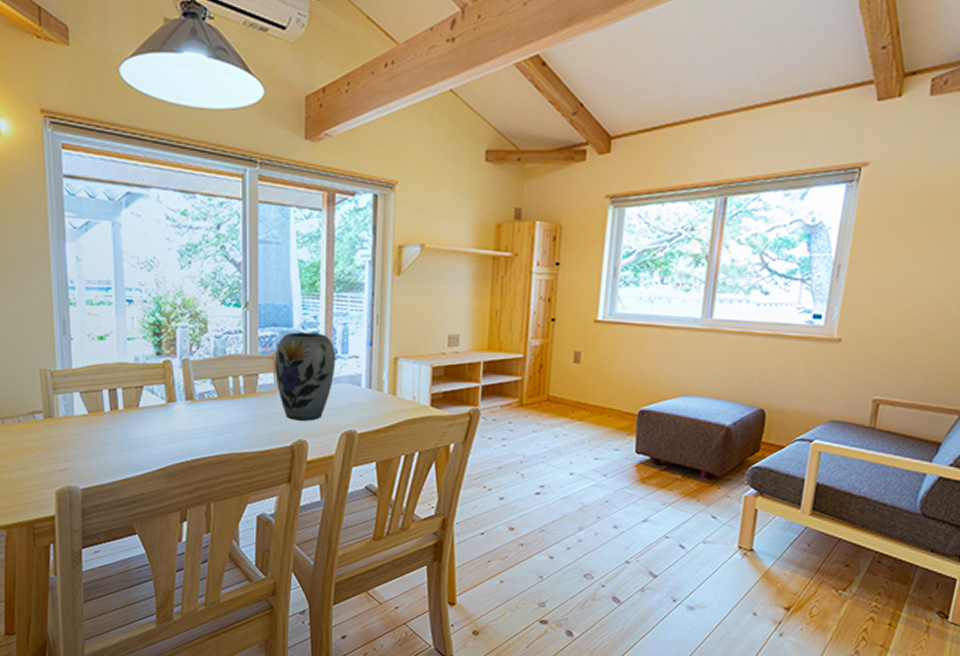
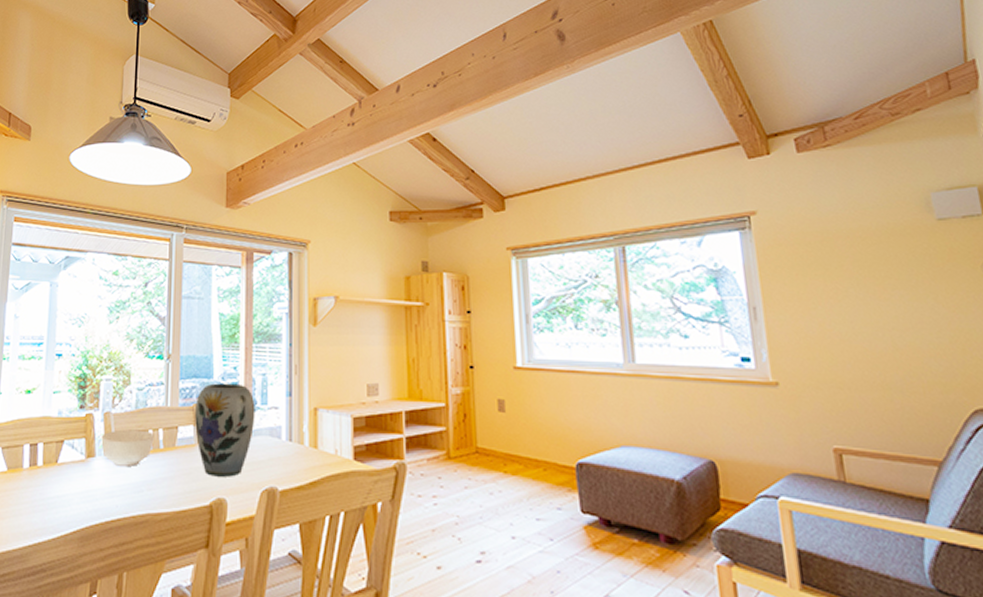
bowl: none [181,376,234,412] -> present [101,429,154,468]

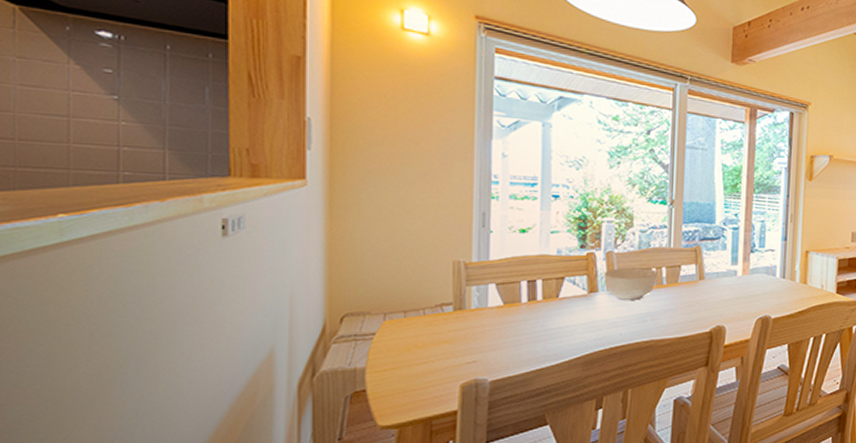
vase: present [195,383,255,477] -> none [697,227,754,308]

